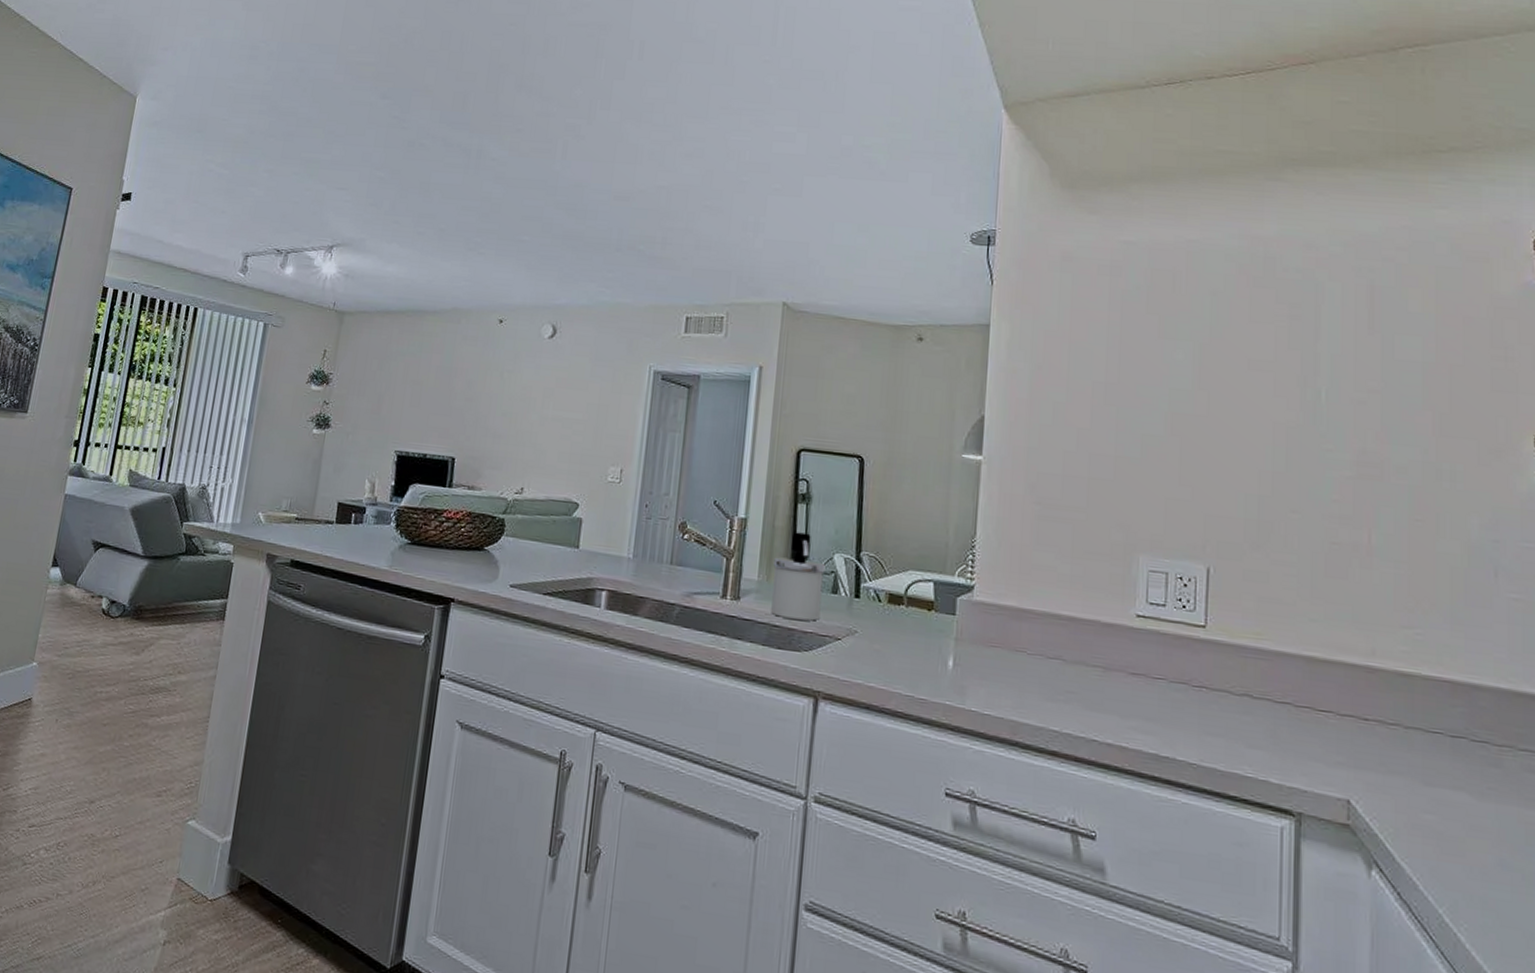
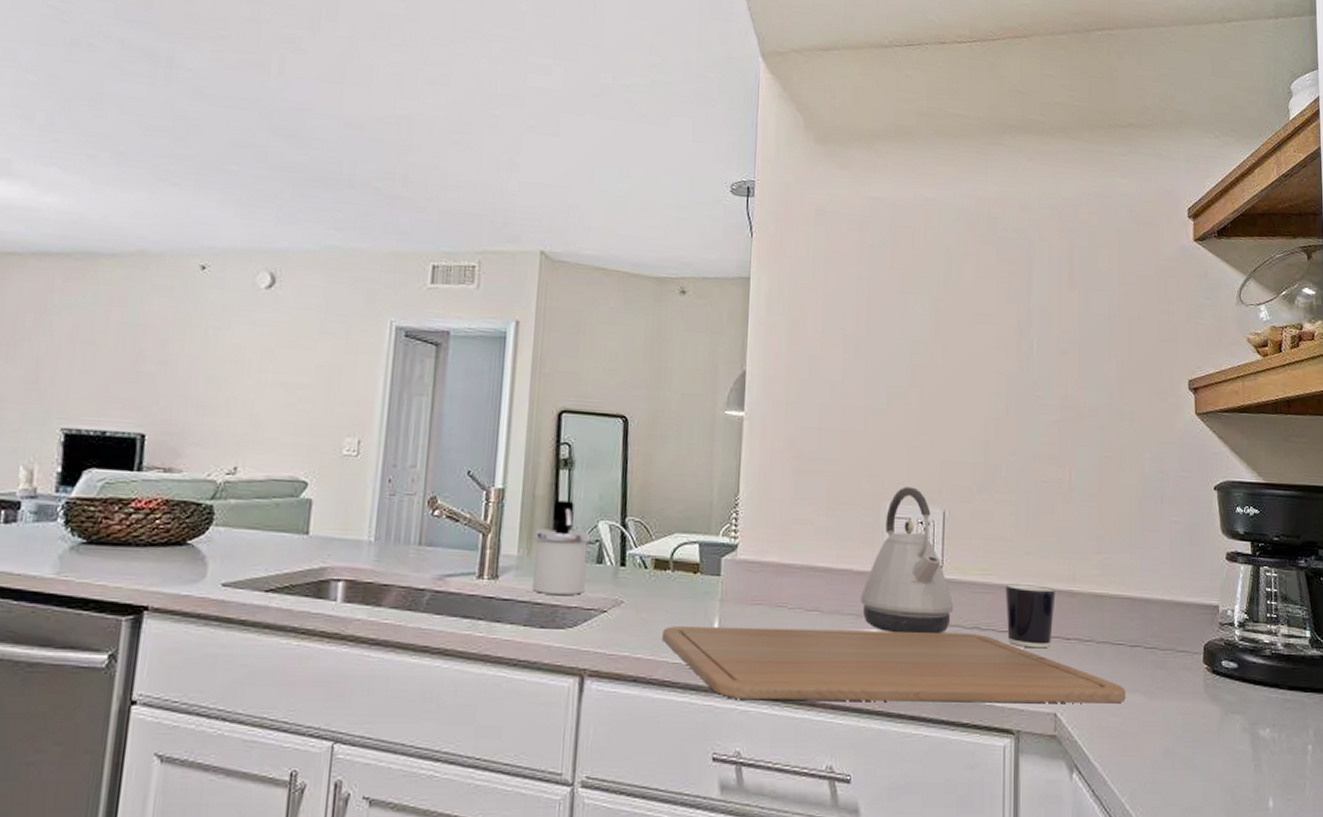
chopping board: none [895,659,1445,800] -> present [662,626,1126,704]
kettle: none [1108,539,1220,697] -> present [860,486,954,634]
mug: none [1283,651,1349,727] -> present [1005,584,1056,649]

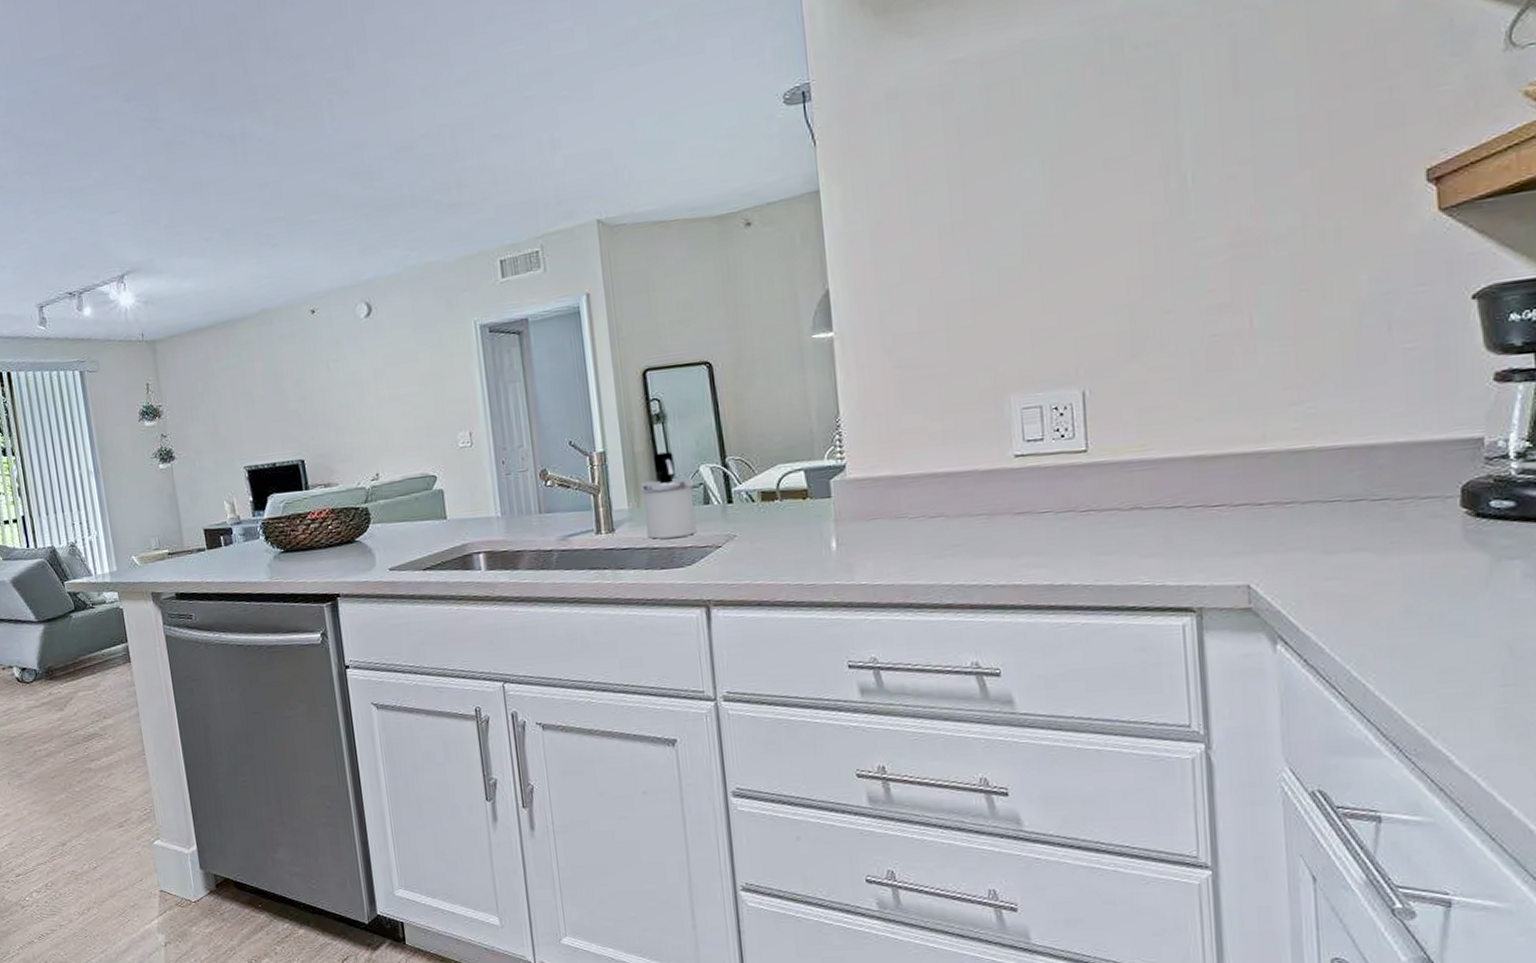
chopping board: present [662,626,1126,704] -> none [780,514,1347,610]
kettle: present [860,486,954,634] -> none [990,372,1106,527]
mug: present [1005,584,1056,649] -> none [1170,451,1240,521]

